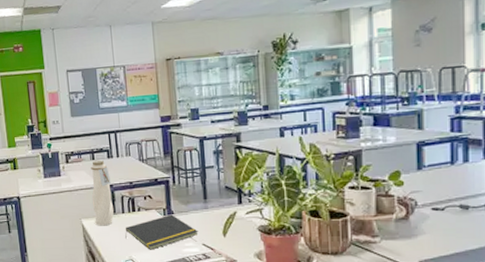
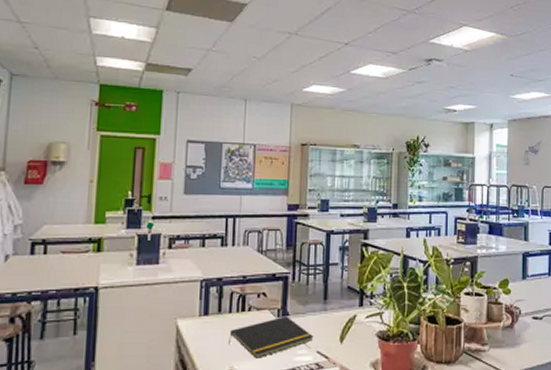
water bottle: present [91,159,114,226] -> none [193,247,221,328]

